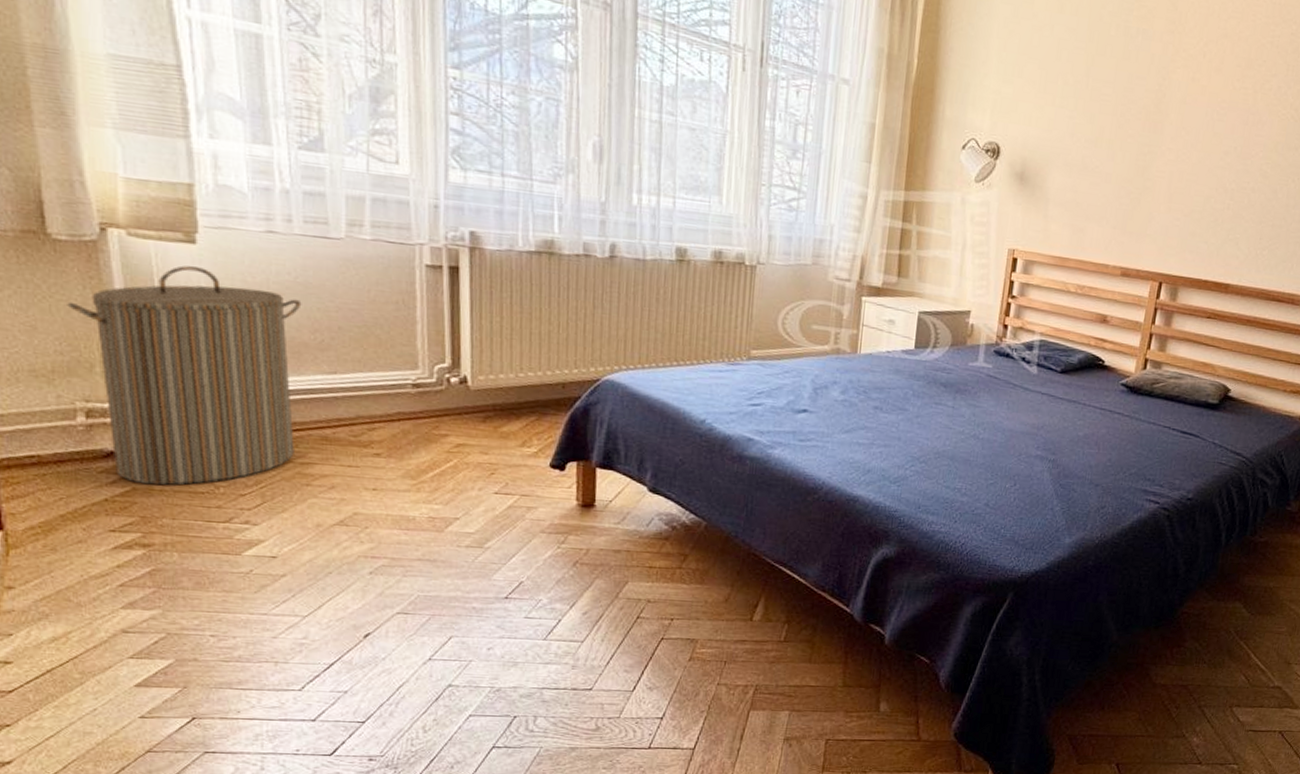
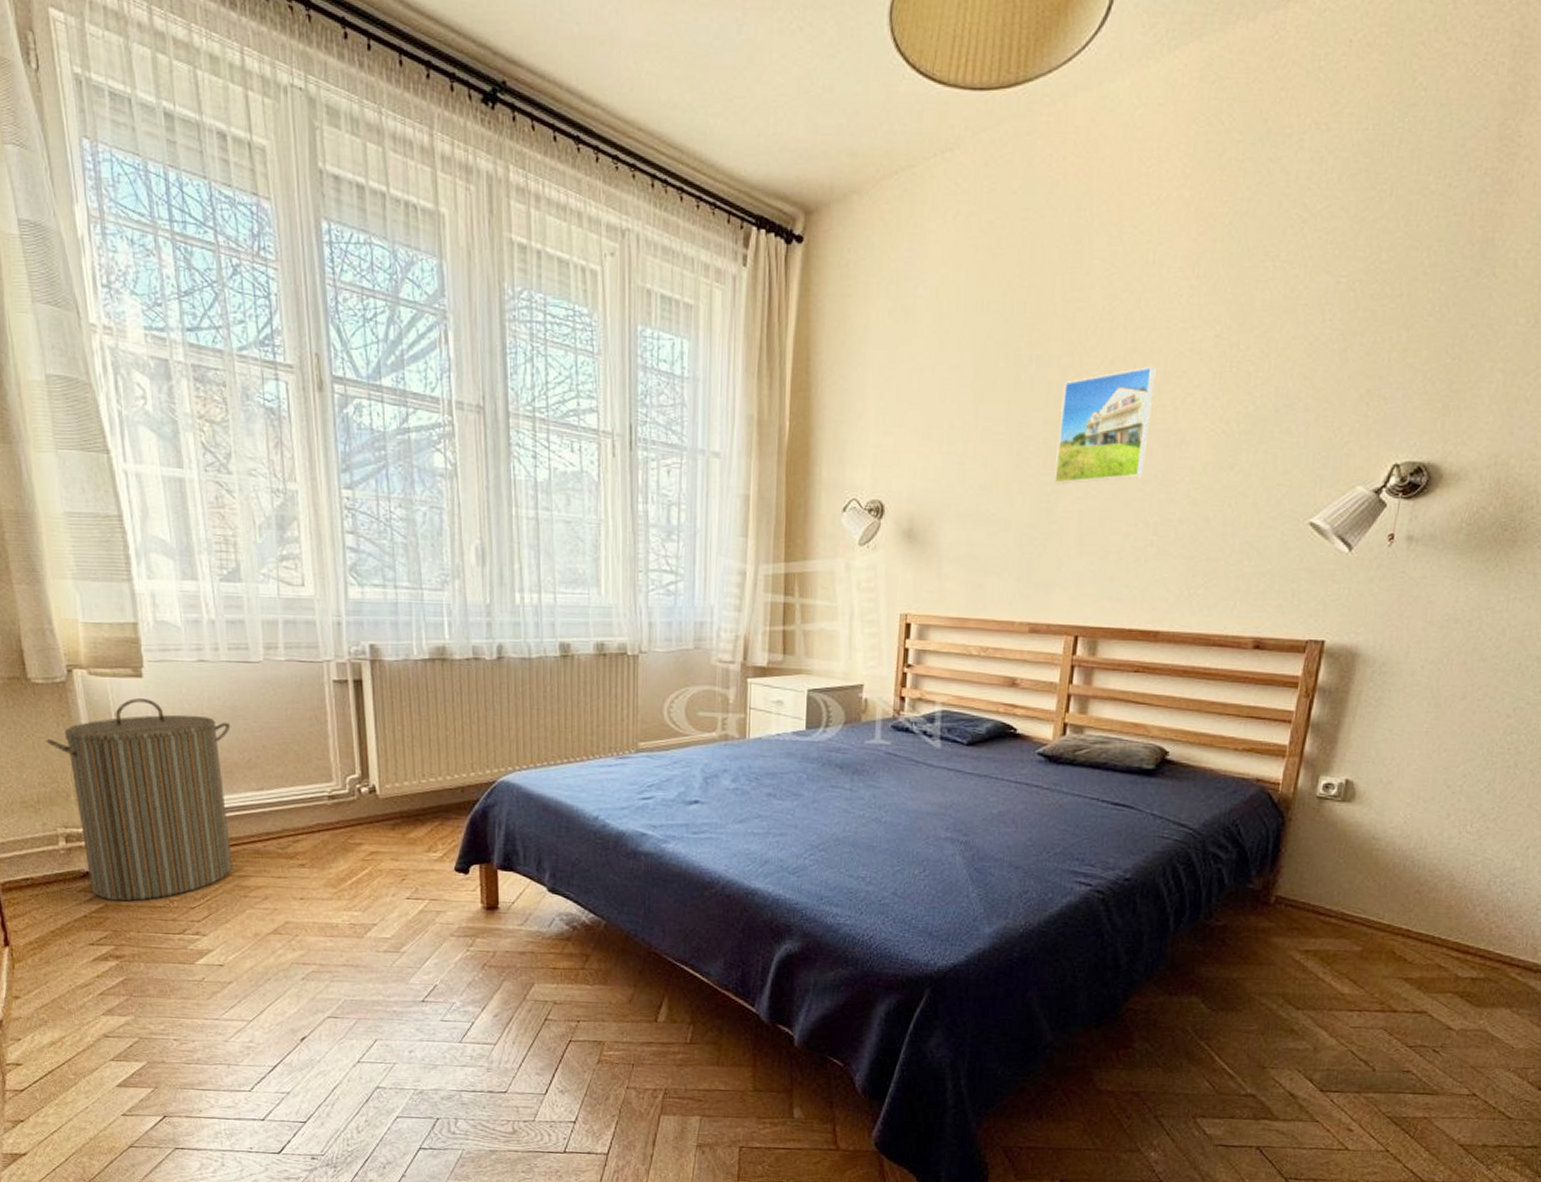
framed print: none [1151,52,1242,149] -> present [1054,365,1156,485]

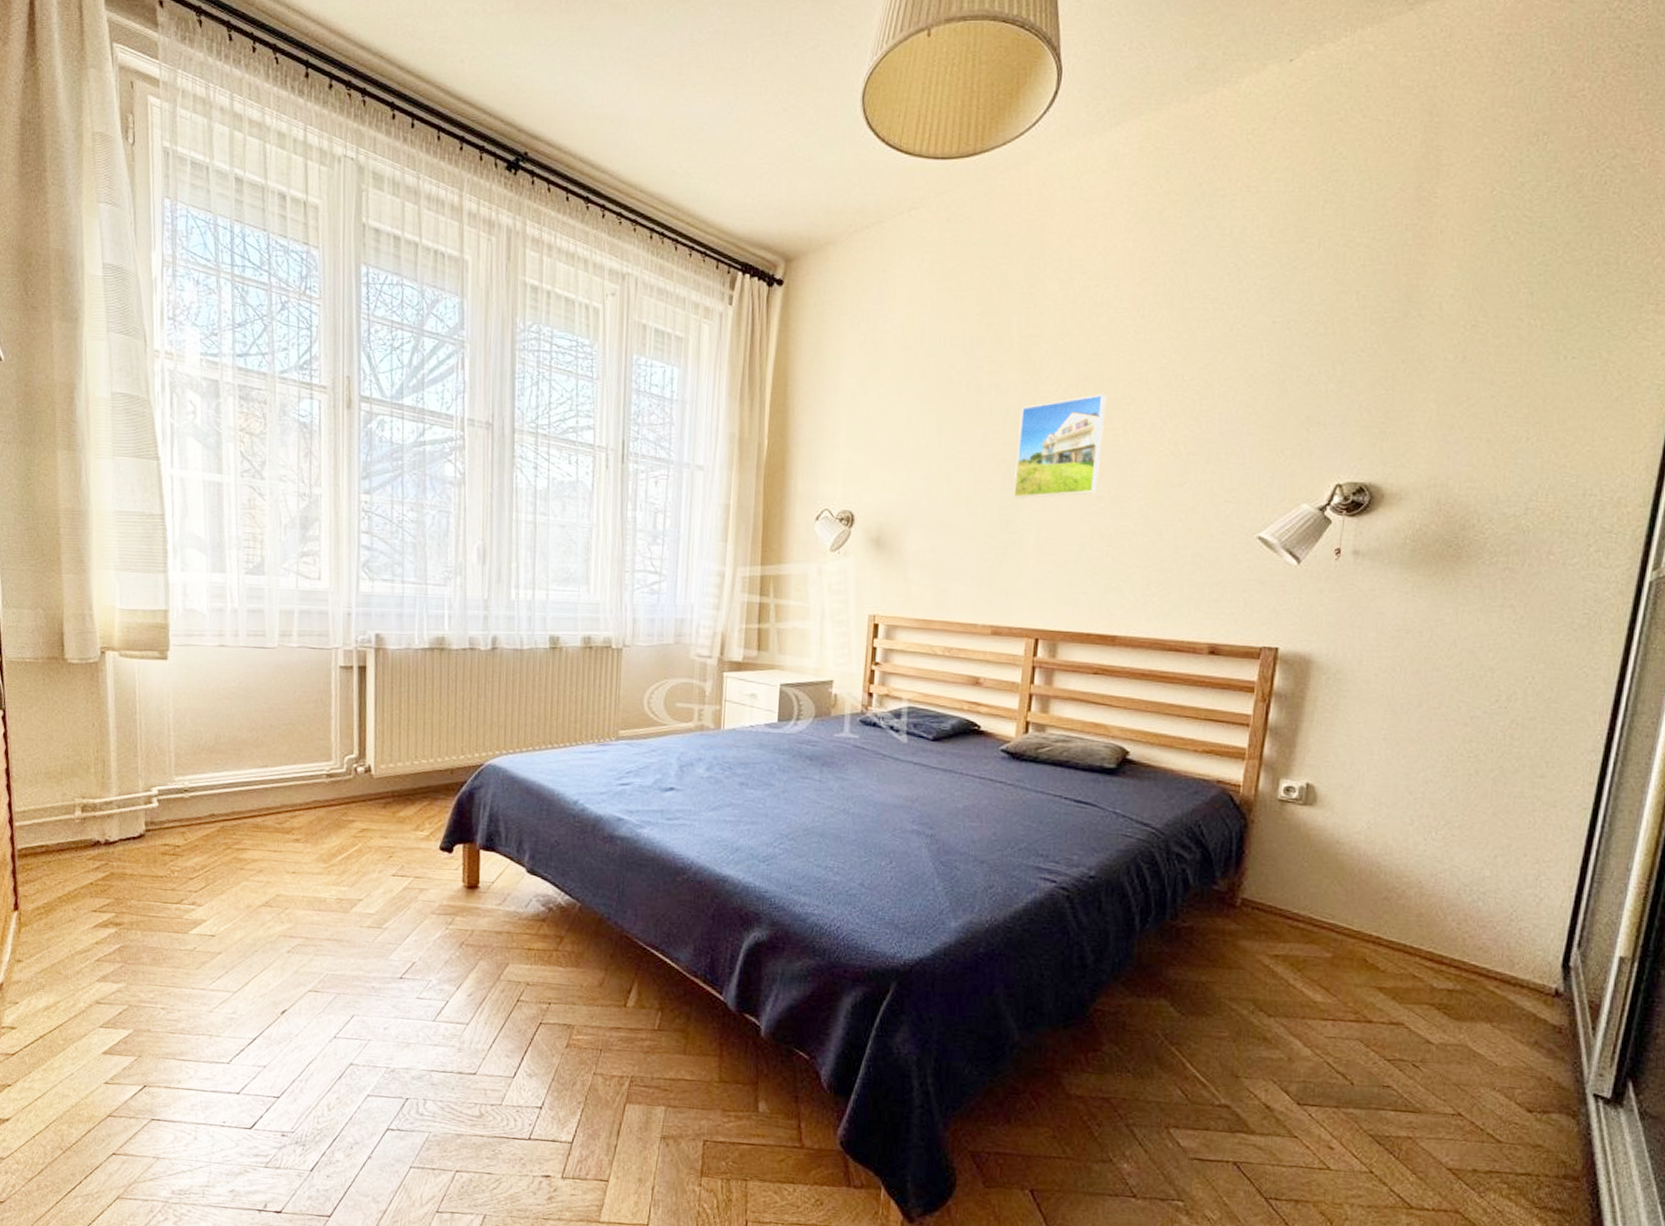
laundry hamper: present [46,698,232,901] -> none [74,679,243,870]

